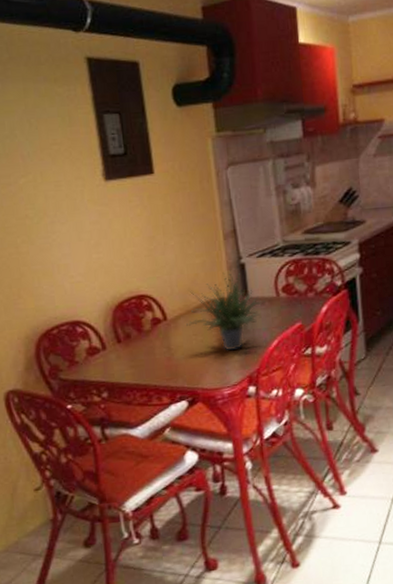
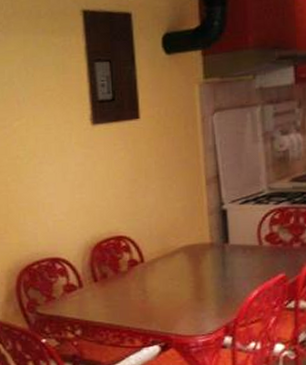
potted plant: present [186,268,265,351] -> none [163,213,246,298]

